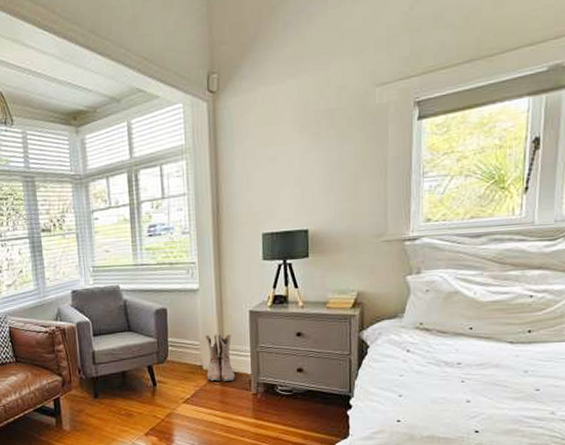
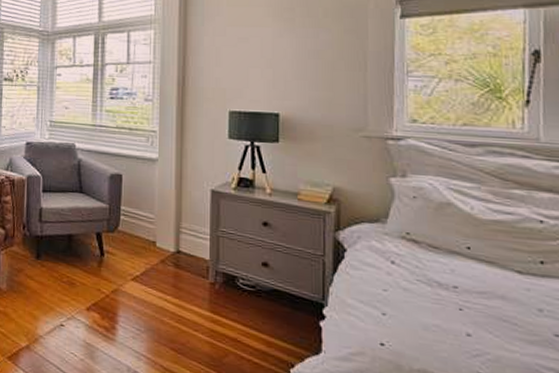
boots: present [205,333,235,382] -> none [159,208,191,264]

